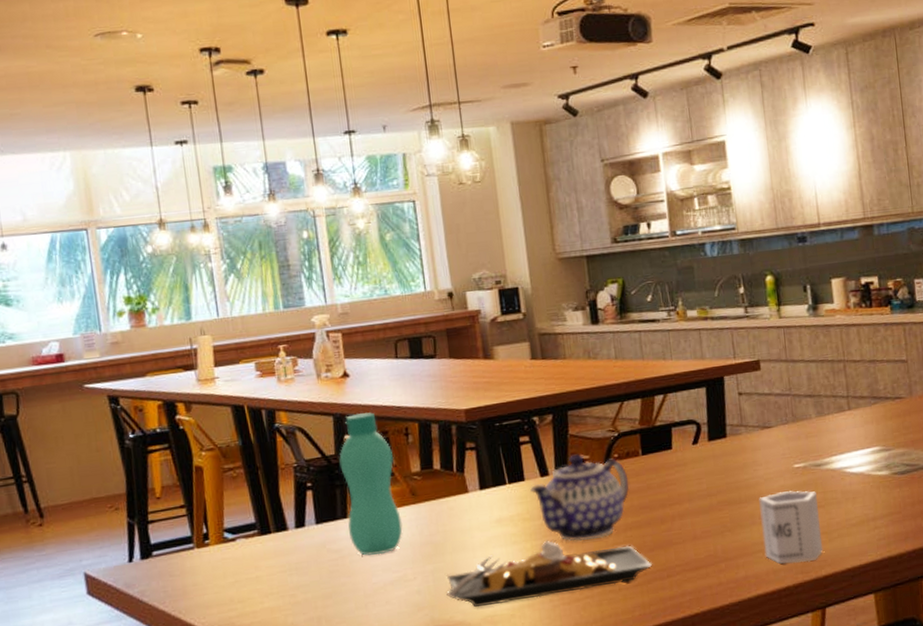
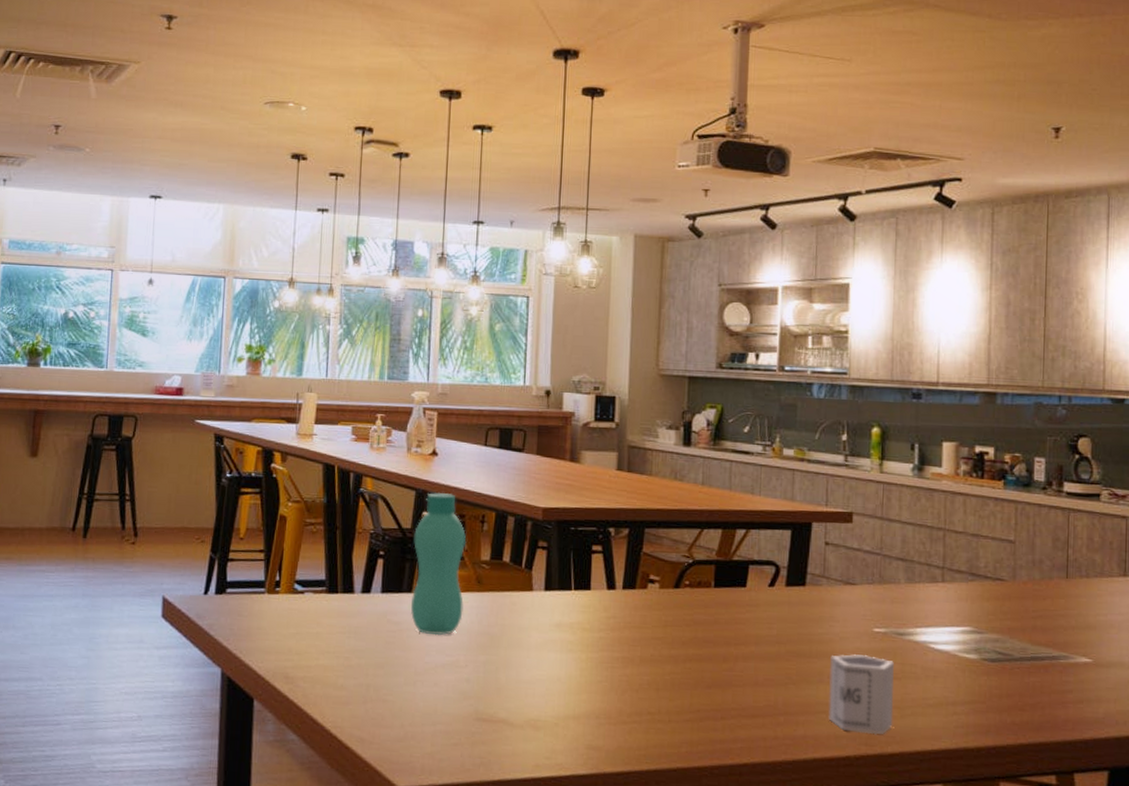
plate: present [447,540,652,608] -> none [495,654,707,715]
teapot: present [530,454,630,542] -> none [595,573,697,664]

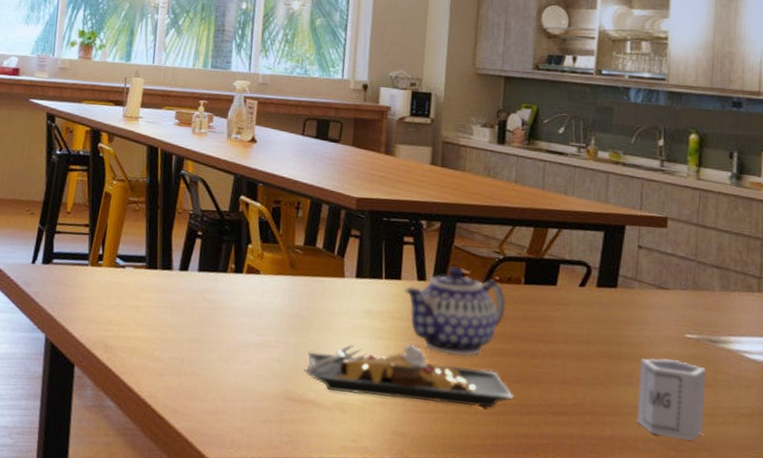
bottle: present [411,493,467,636] -> none [226,178,282,316]
plate: none [495,654,707,715] -> present [304,343,513,408]
teapot: none [595,573,697,664] -> present [405,266,506,356]

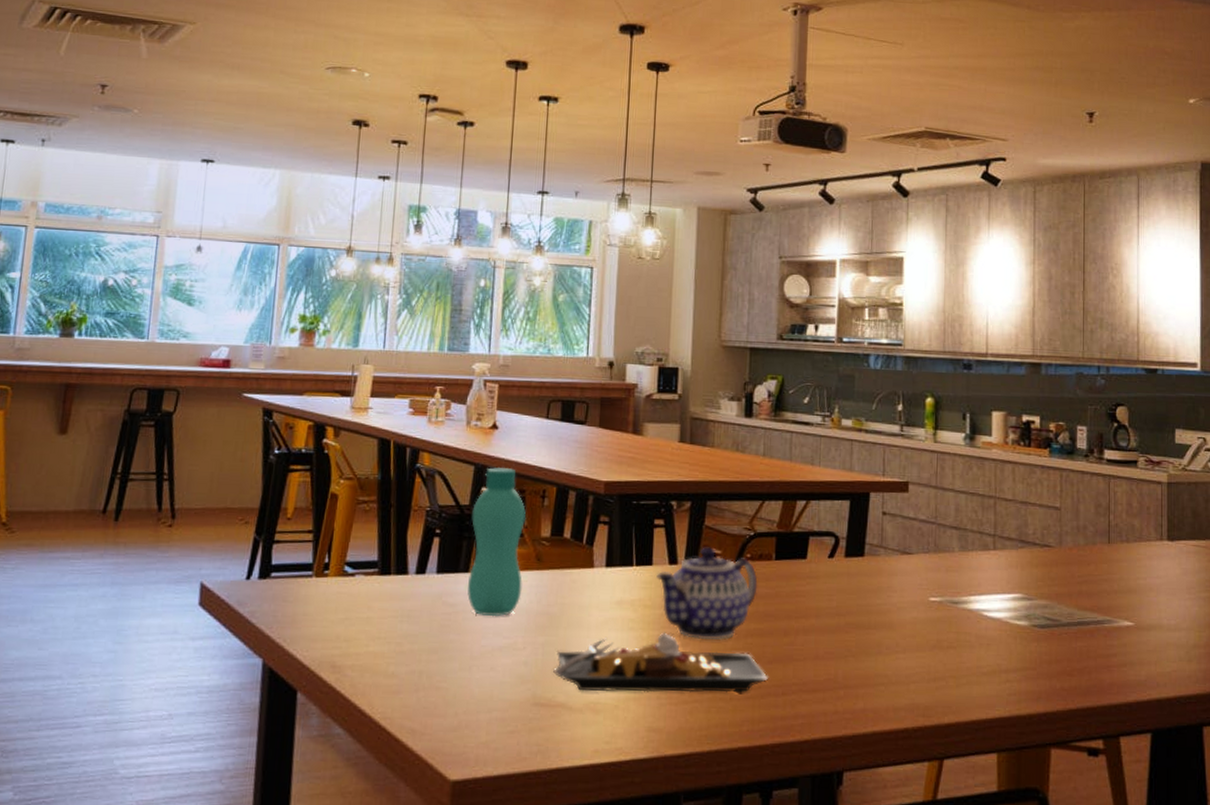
bottle: none [226,178,282,316] -> present [467,467,527,617]
cup: present [636,358,706,441] -> none [887,624,950,706]

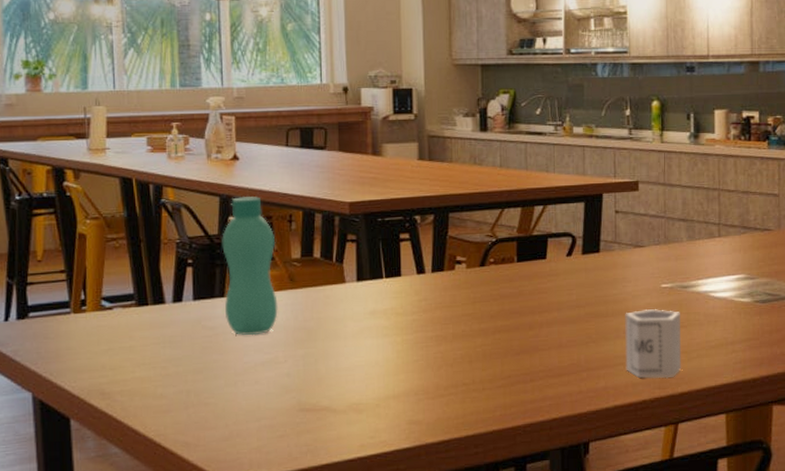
plate: present [553,632,768,693] -> none [315,335,517,395]
teapot: present [656,547,758,640] -> none [406,255,502,340]
cup: none [887,624,950,706] -> present [625,309,682,379]

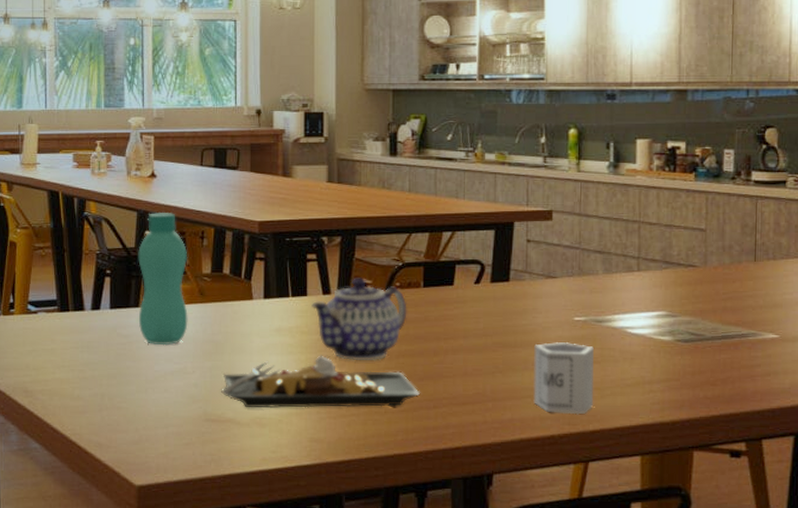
plate: none [315,335,517,395] -> present [221,355,420,408]
teapot: none [406,255,502,340] -> present [311,278,407,361]

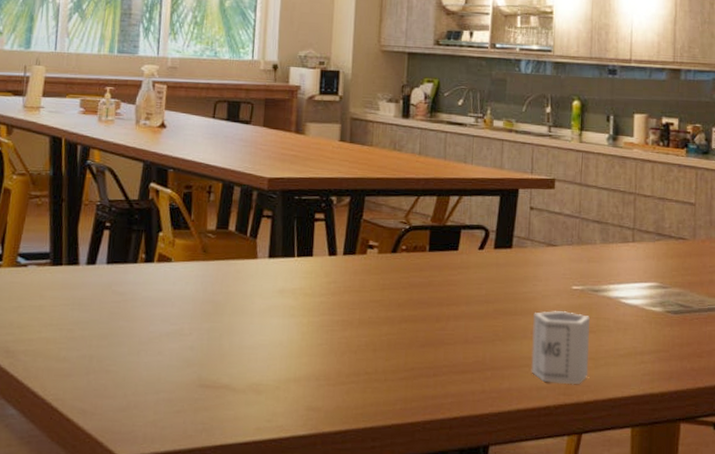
bottle: present [138,213,188,346] -> none [136,164,193,305]
plate: present [221,355,420,408] -> none [218,318,420,374]
teapot: present [311,278,407,361] -> none [316,239,412,326]

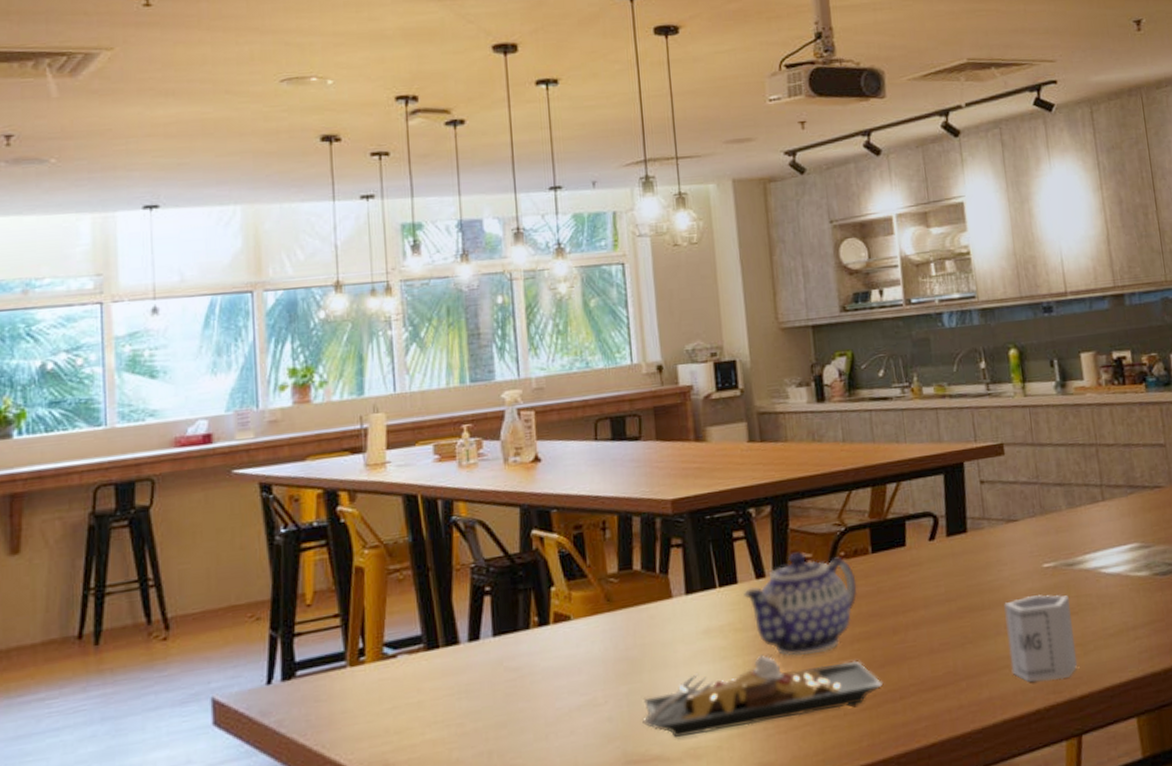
plate: none [218,318,420,374] -> present [643,654,883,738]
teapot: none [316,239,412,326] -> present [744,552,858,656]

